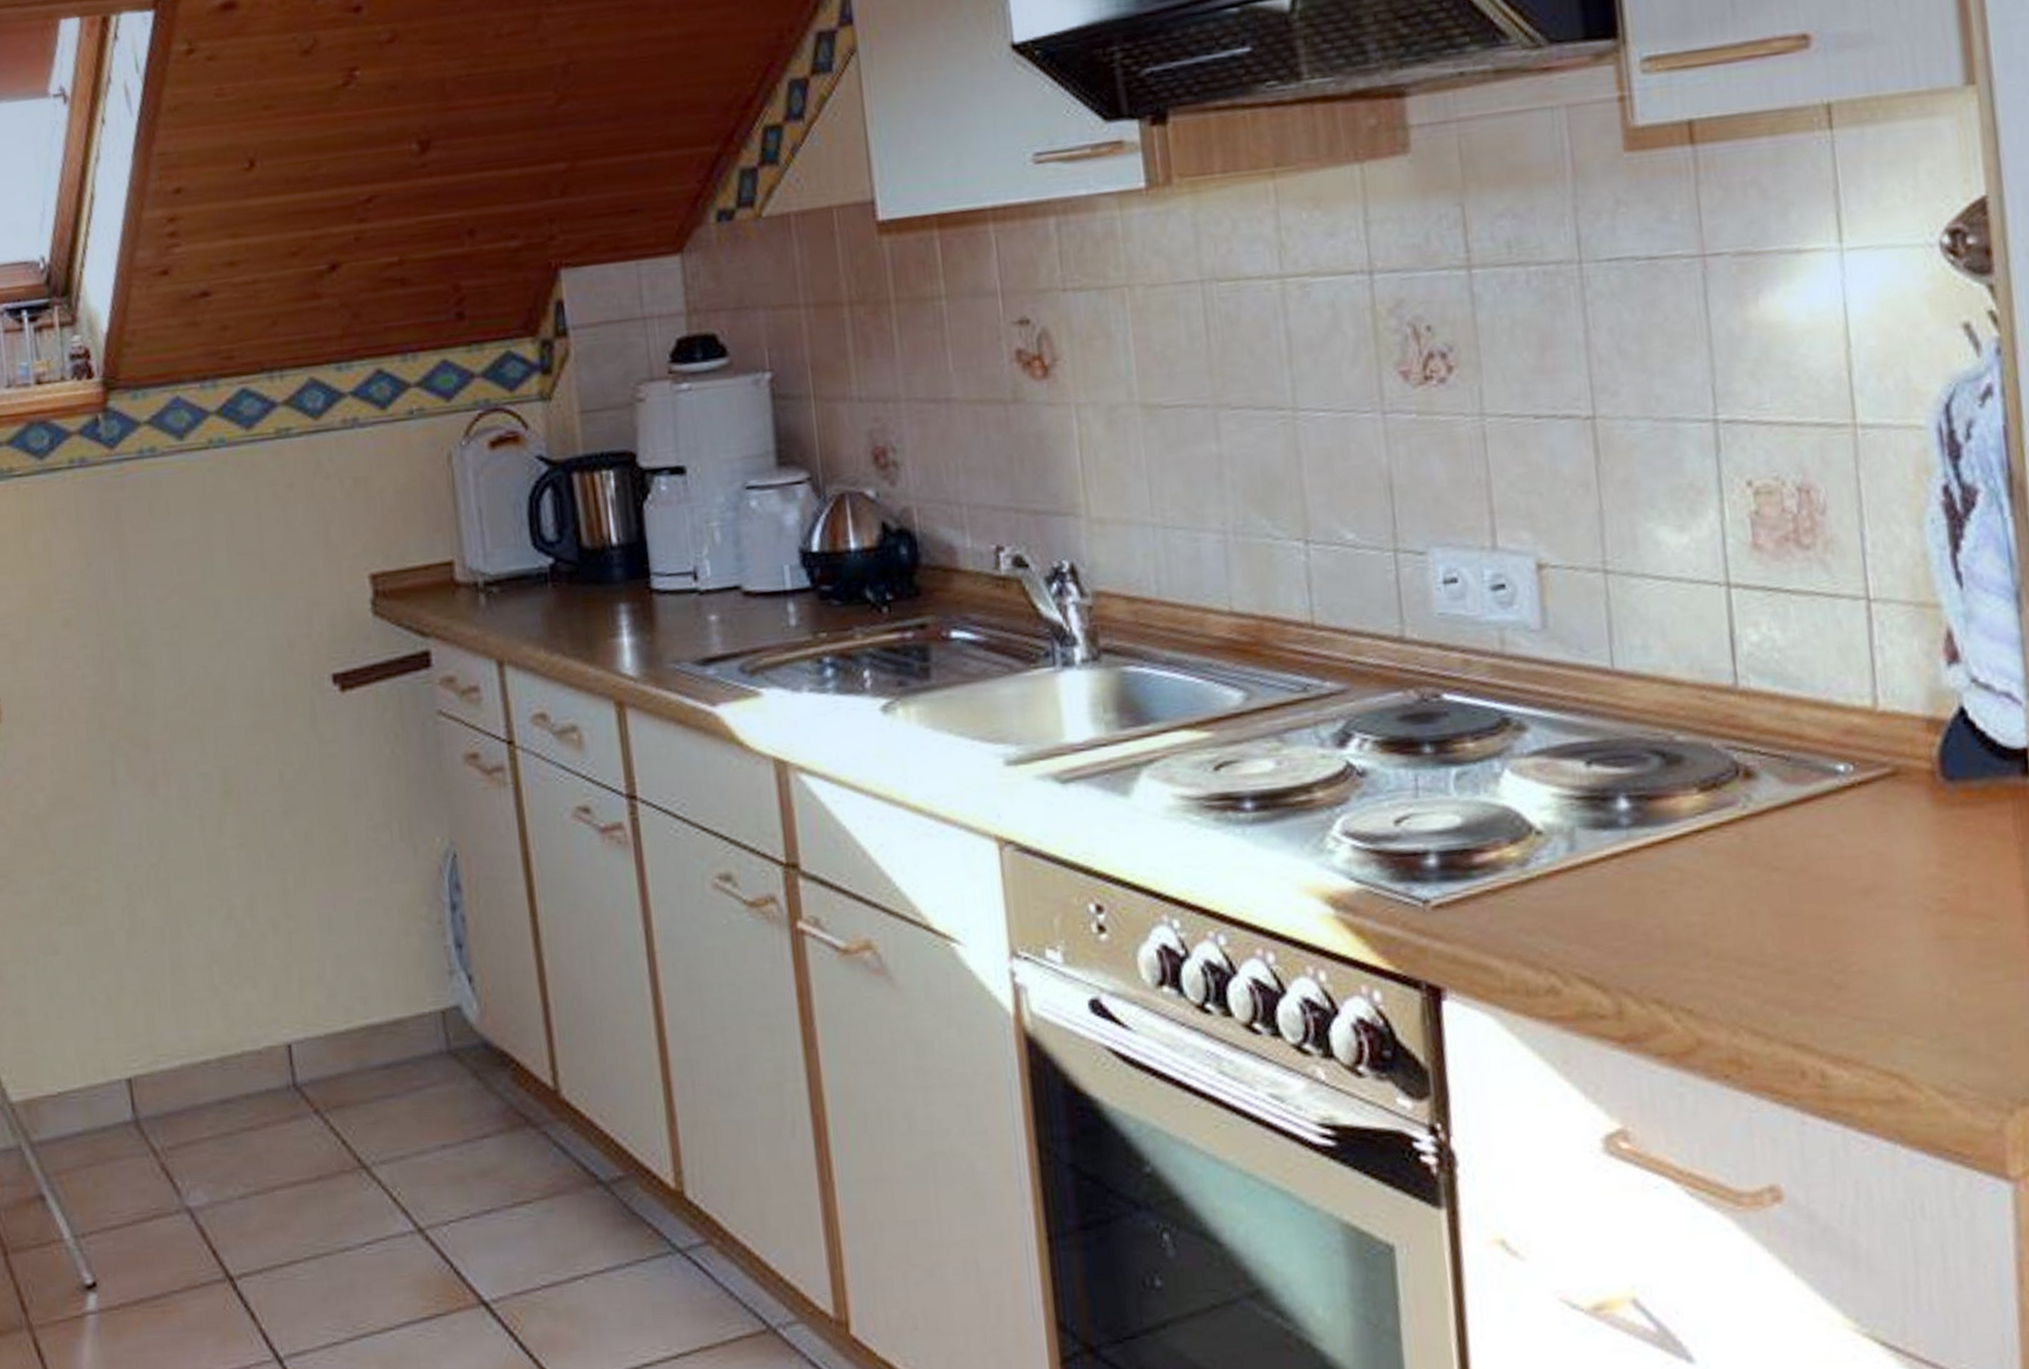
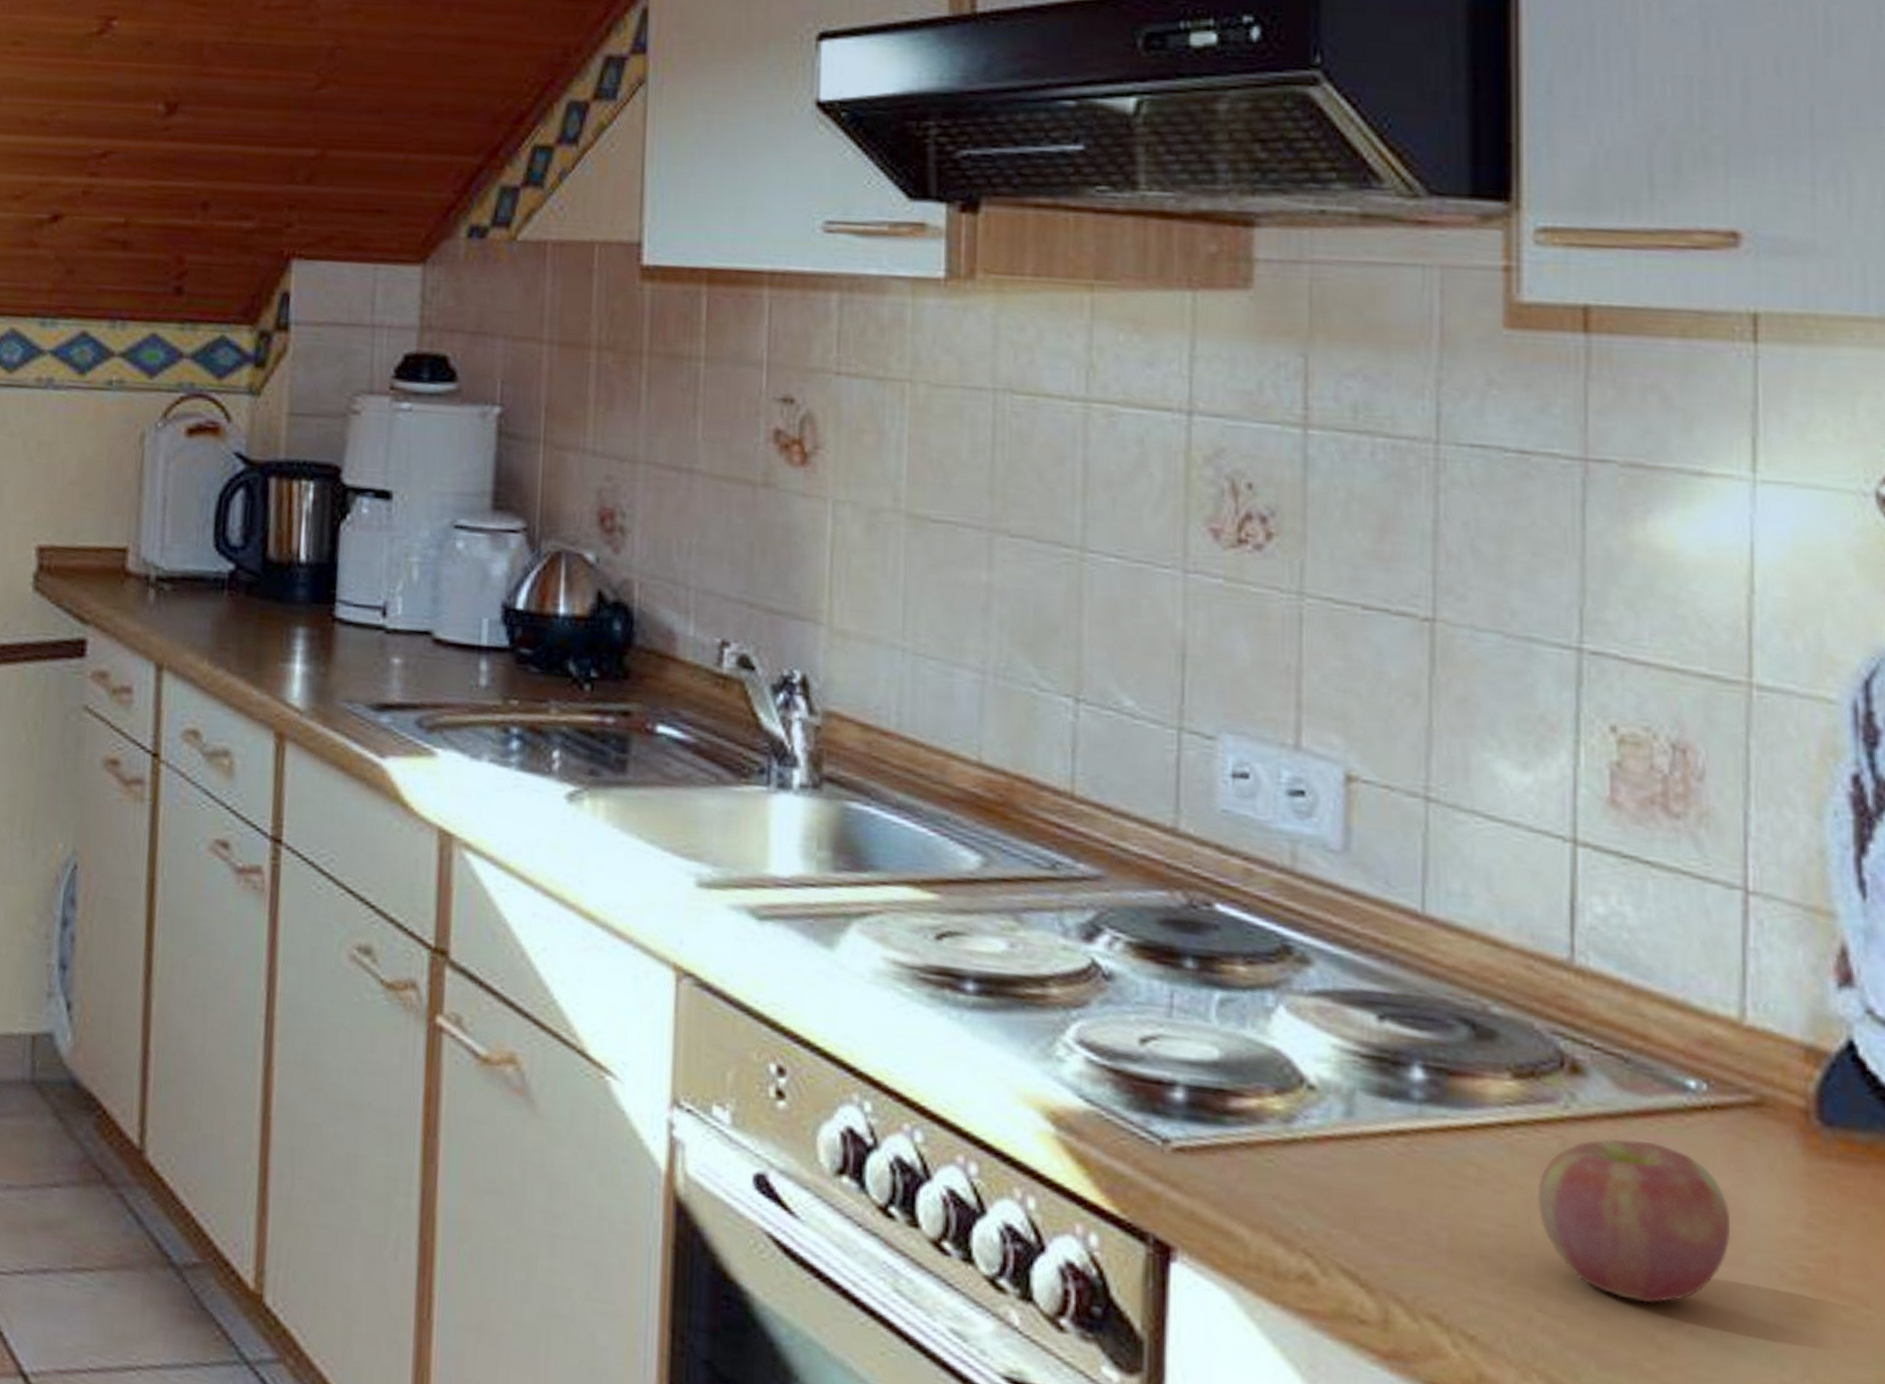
apple: none [1728,821,1883,954] -> present [1537,1139,1731,1303]

